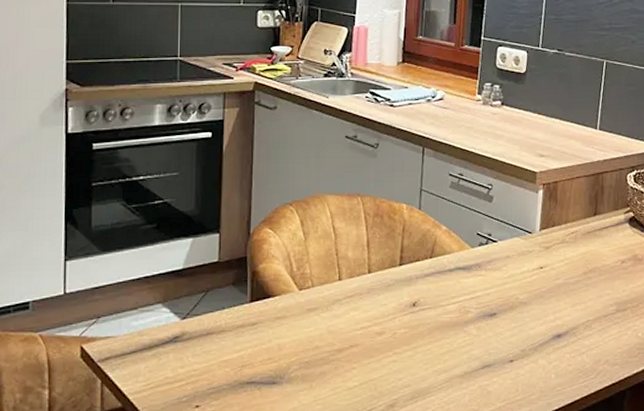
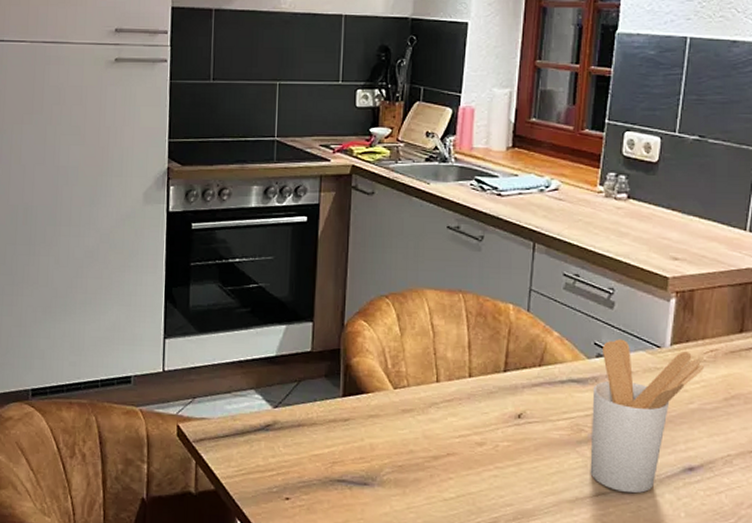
utensil holder: none [476,228,567,363] -> present [590,339,704,494]

